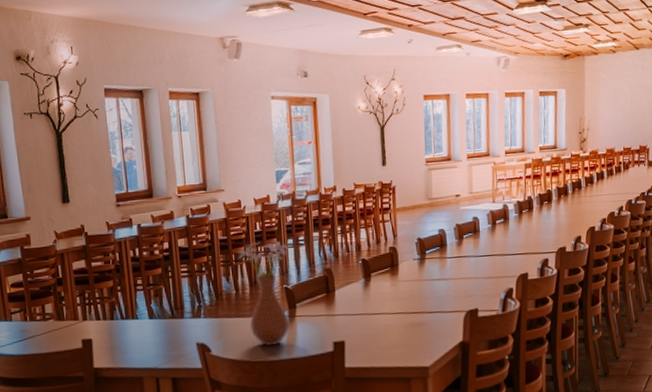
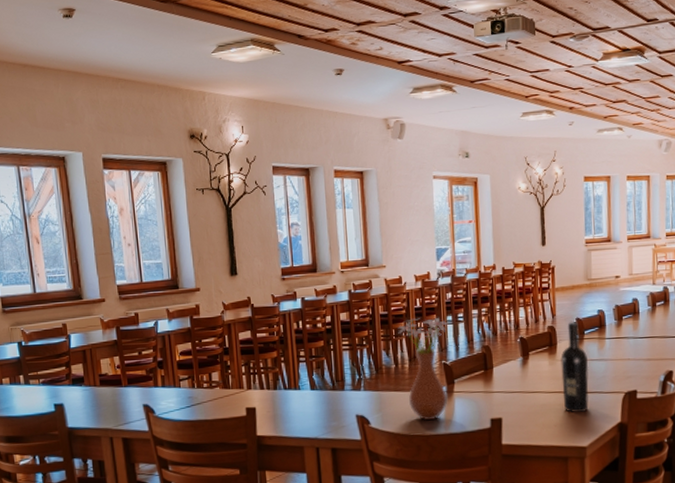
wine bottle: none [402,242,431,333] -> present [560,322,589,412]

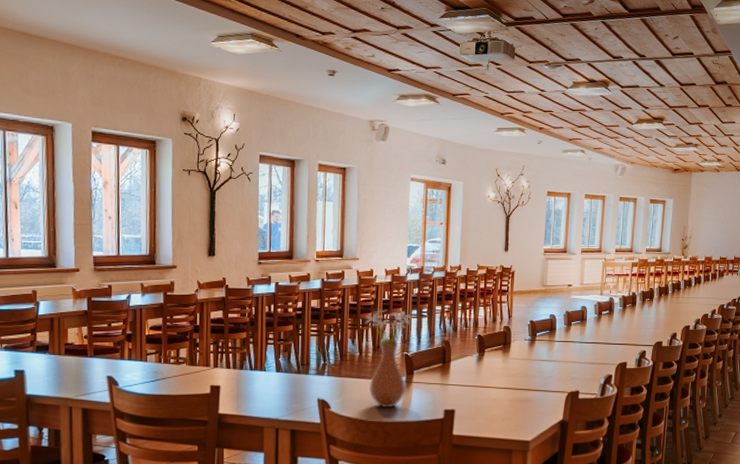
wine bottle: present [560,322,589,412] -> none [512,324,538,408]

